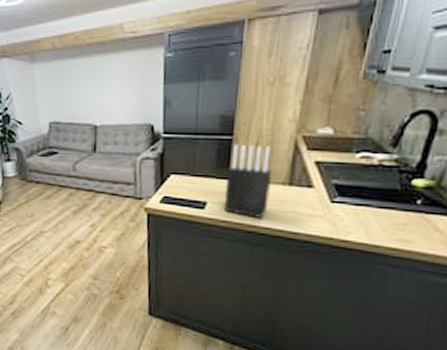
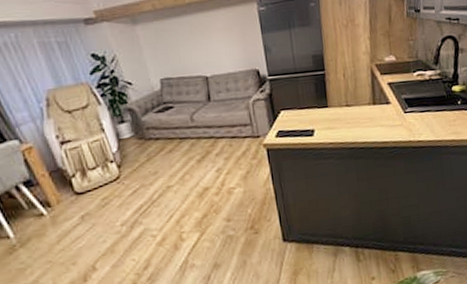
knife block: present [223,144,272,218] -> none [325,75,362,136]

